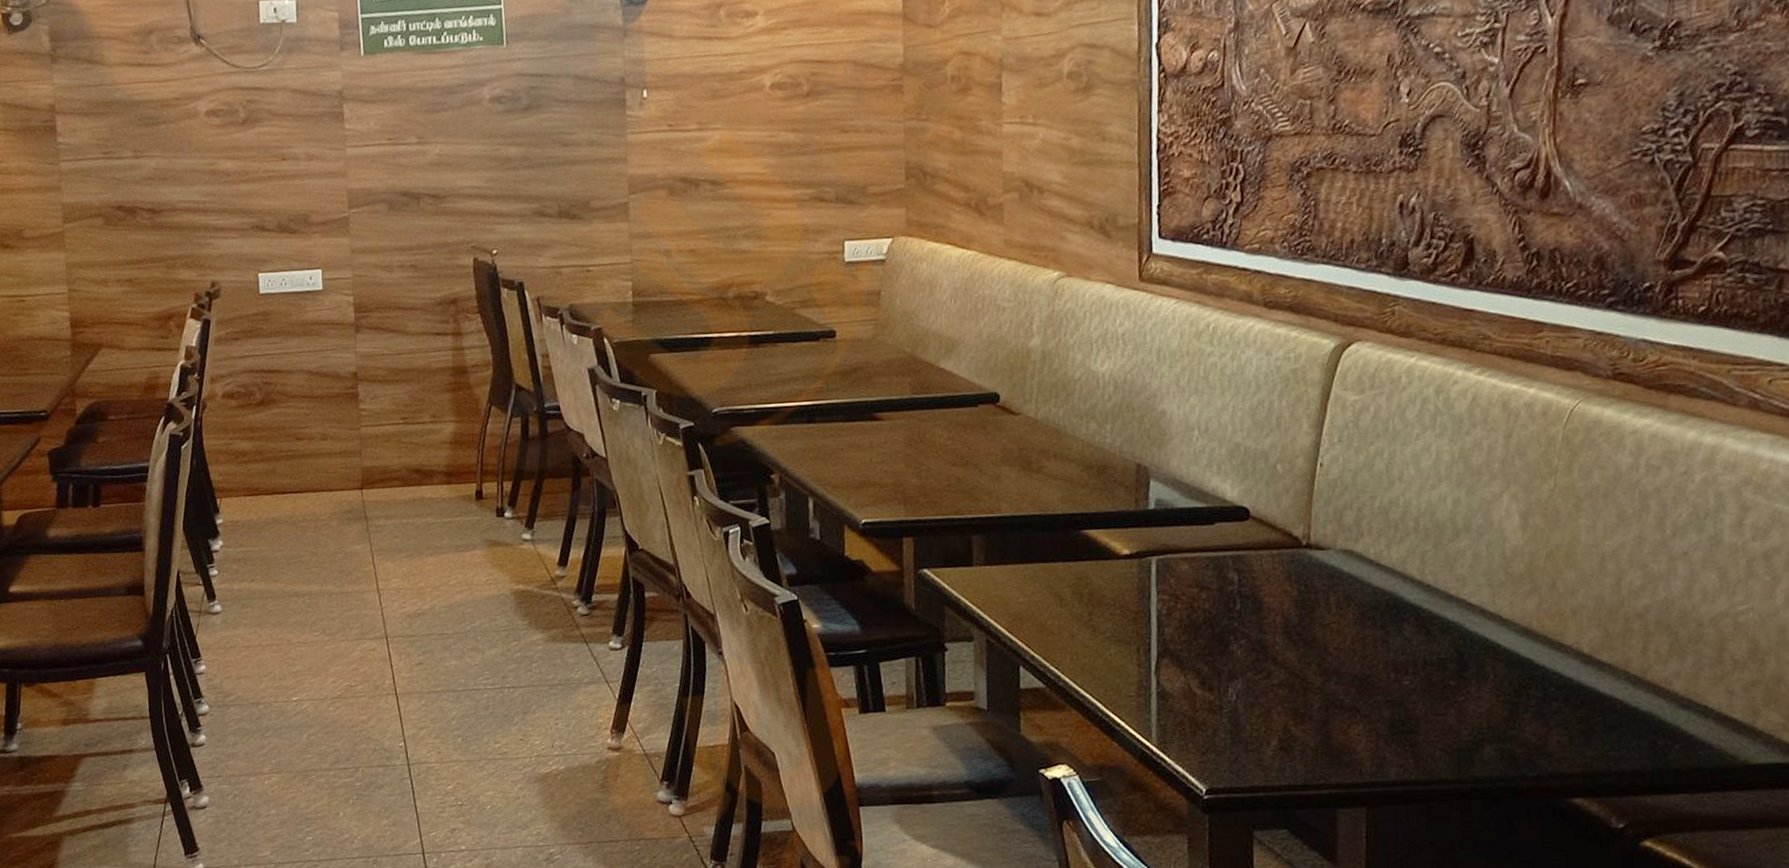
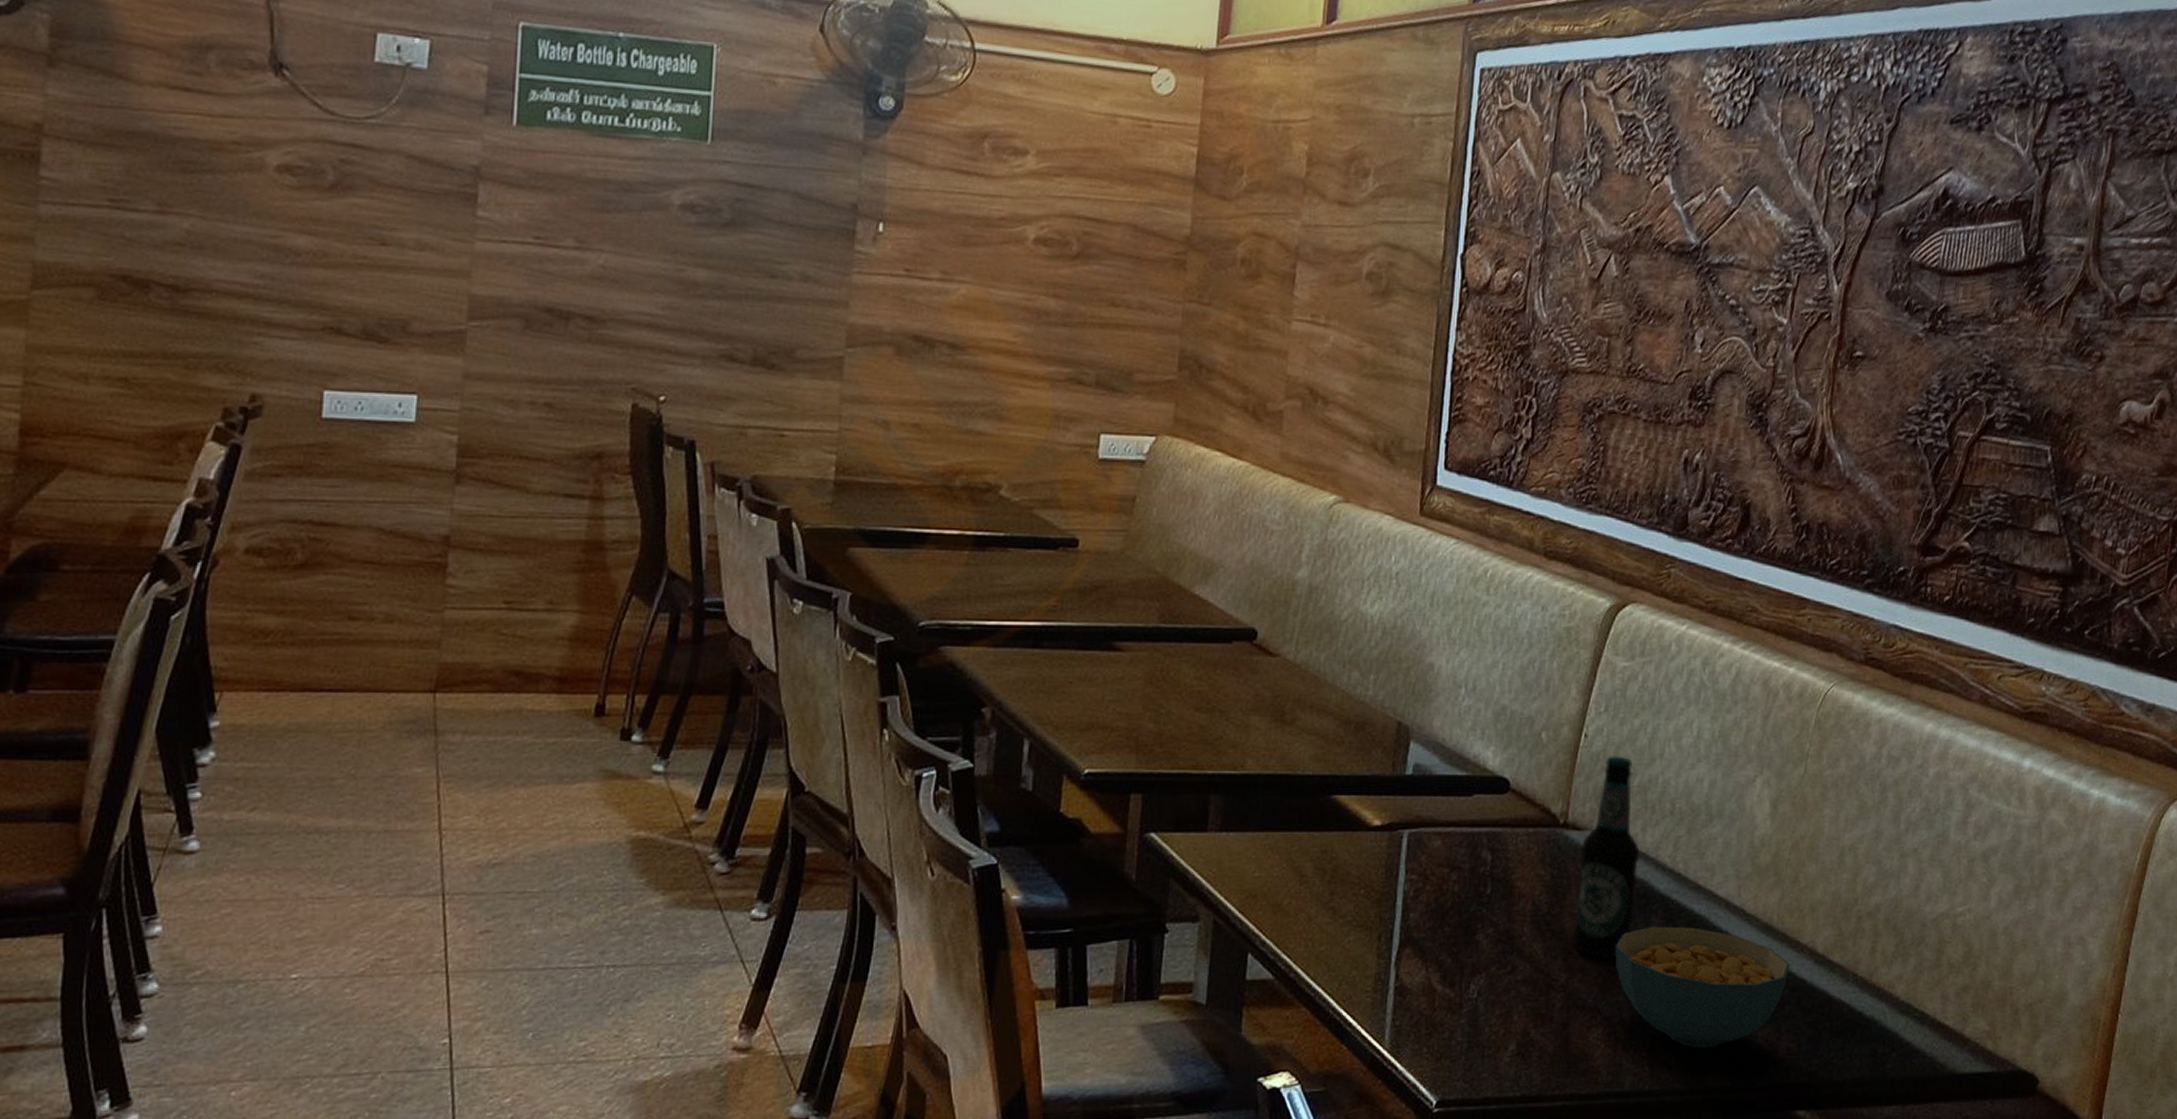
bottle: none [1325,481,1386,664] -> present [1573,756,1640,959]
cereal bowl: none [1368,633,1554,742] -> present [1615,926,1790,1049]

